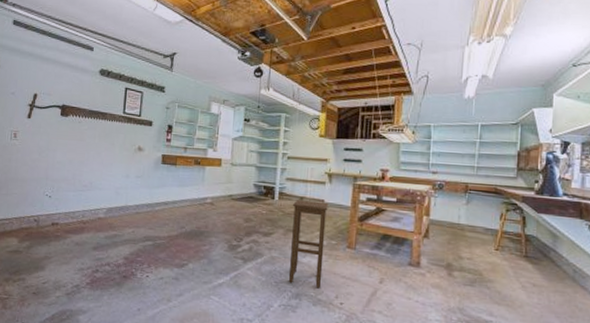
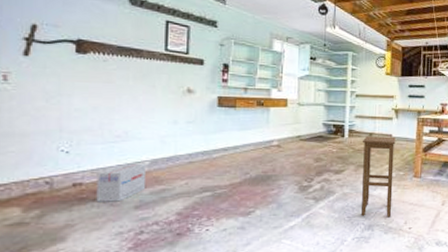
cardboard box: none [67,209,104,242] -> present [96,163,147,202]

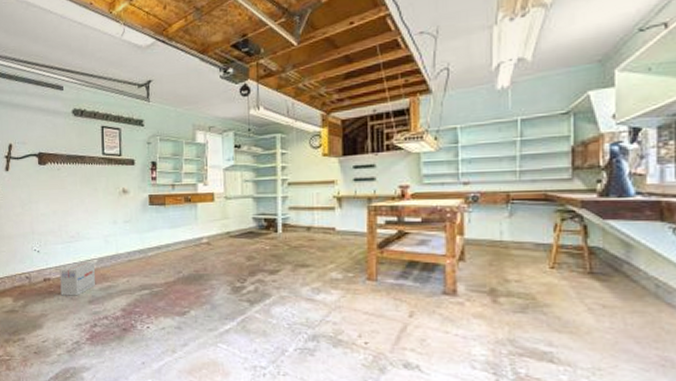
stool: present [360,136,396,218] -> none [300,230,341,328]

